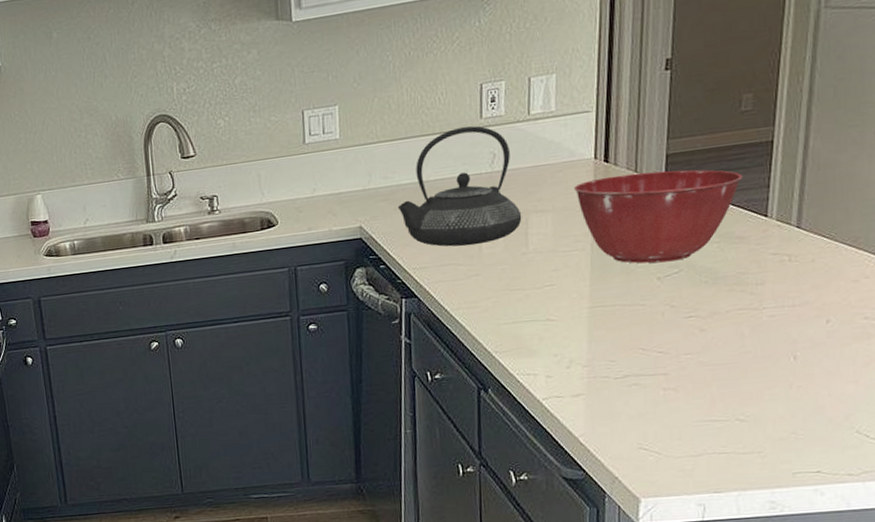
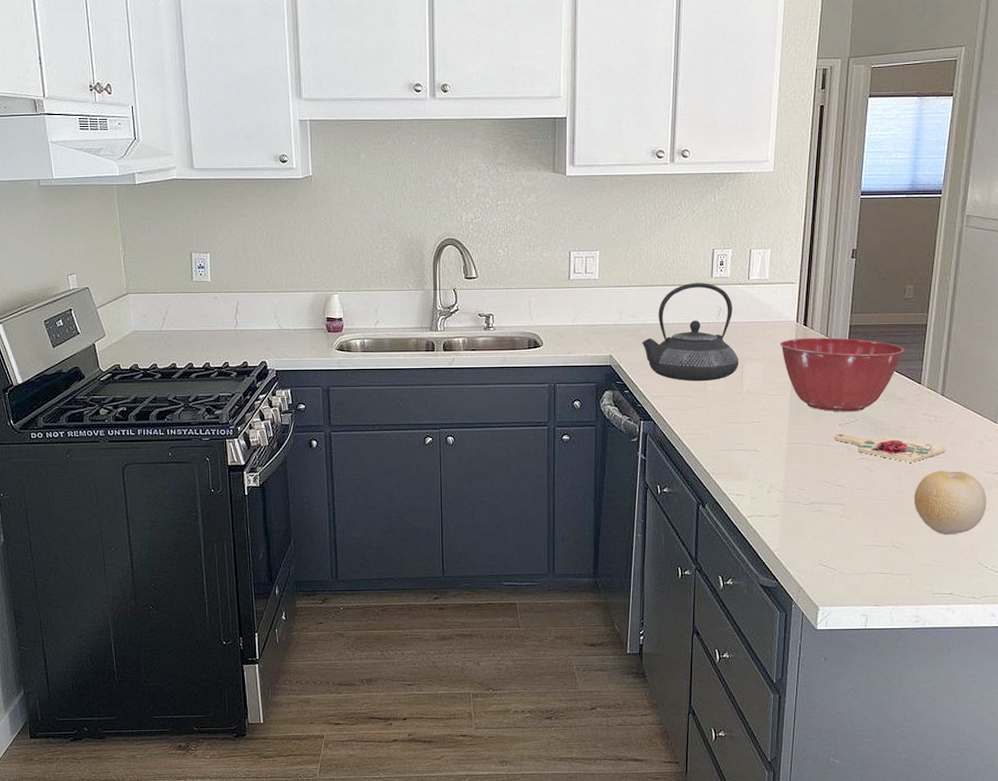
cutting board: none [652,287,806,316] -> present [834,434,946,462]
fruit: none [762,320,865,401] -> present [914,471,986,535]

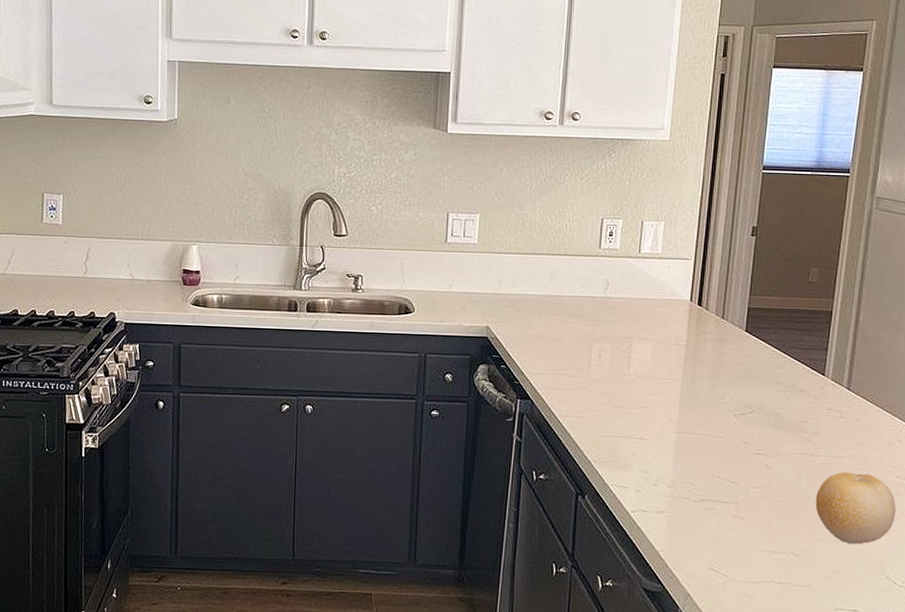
teapot: present [642,283,739,382] -> none [521,253,627,360]
mixing bowl: present [780,337,904,412] -> none [671,318,807,402]
cutting board: present [834,434,946,462] -> none [729,426,852,461]

